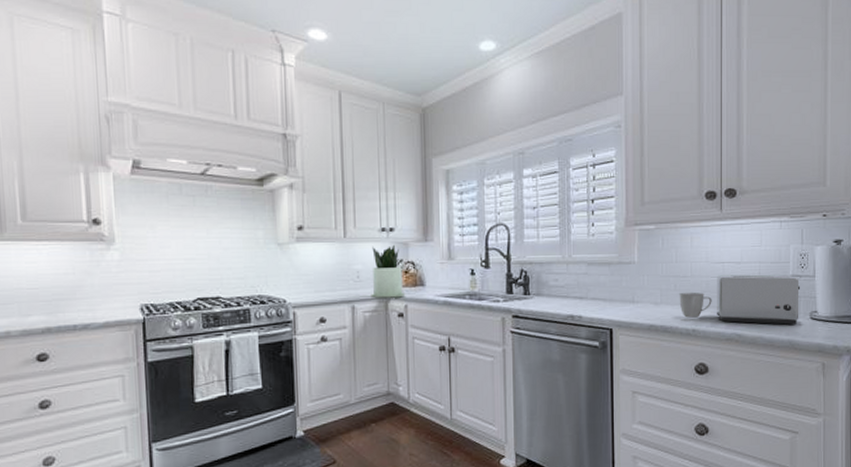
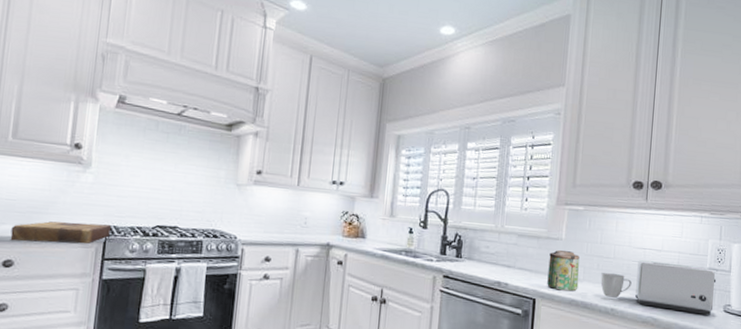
cutting board: none [39,304,149,333] -> present [10,221,112,245]
planter: present [370,244,406,300] -> none [314,196,347,247]
canister: none [623,274,656,317] -> present [547,250,580,292]

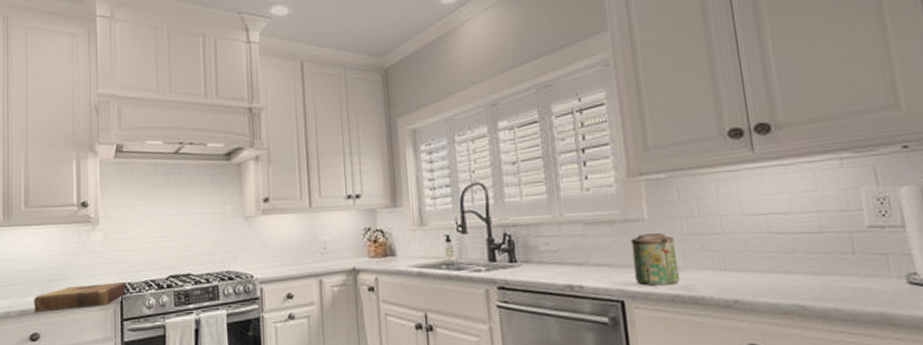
mug: present [600,272,632,298] -> none [709,252,757,286]
toaster: present [635,260,717,315] -> none [759,226,891,292]

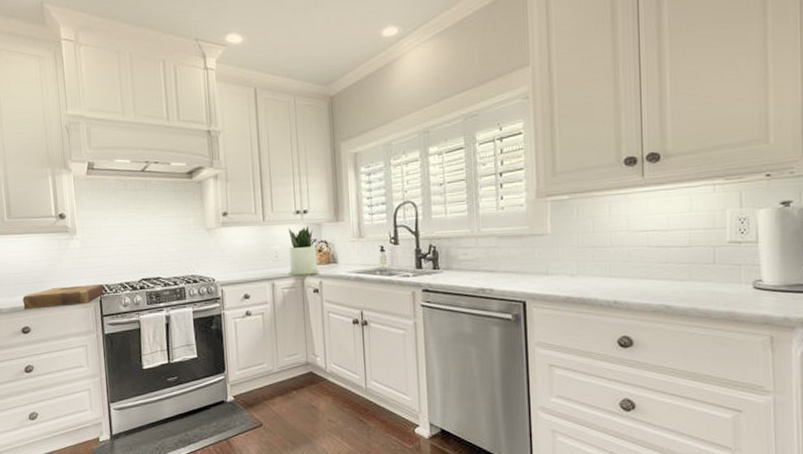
planter: none [337,211,376,272] -> present [287,225,320,277]
canister: present [631,233,681,286] -> none [535,246,573,289]

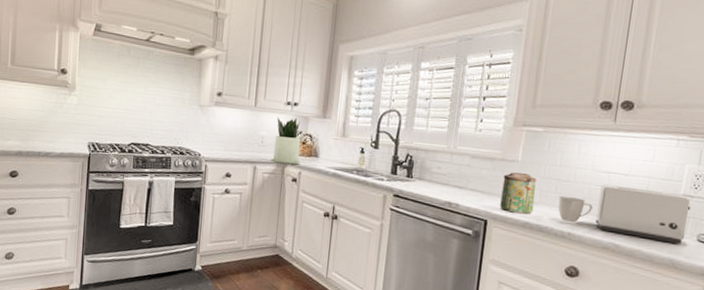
cutting board: present [22,284,104,310] -> none [14,138,94,159]
canister: none [535,246,573,289] -> present [500,172,536,215]
mug: none [598,262,635,289] -> present [558,195,593,222]
toaster: none [640,241,741,295] -> present [596,184,691,244]

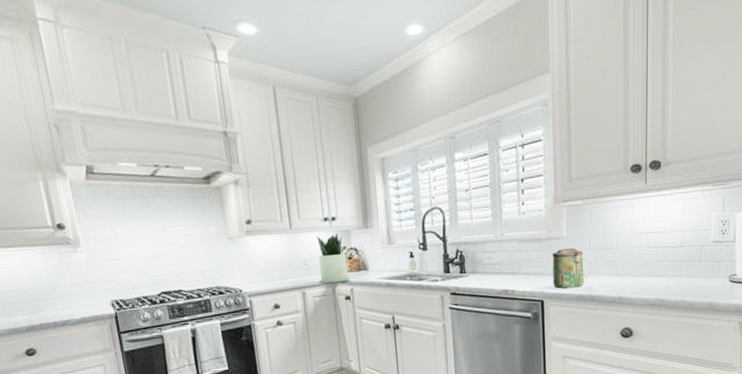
mug: present [558,195,593,222] -> none [606,262,637,287]
toaster: present [596,184,691,244] -> none [641,241,721,290]

